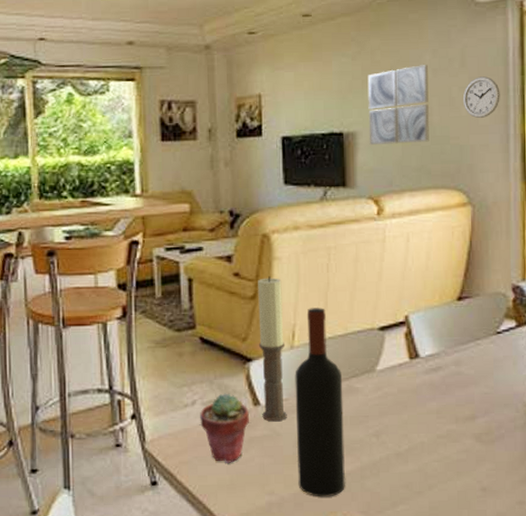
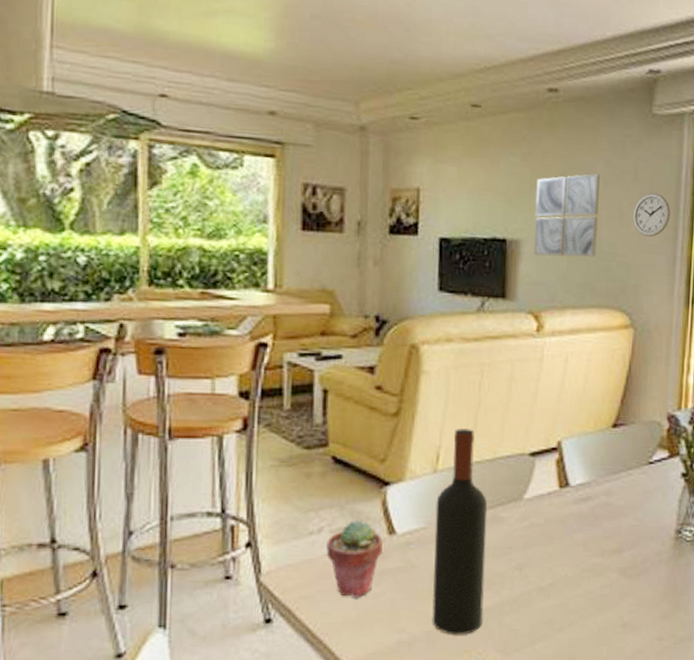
candle: present [258,276,287,422] -> none [397,392,429,553]

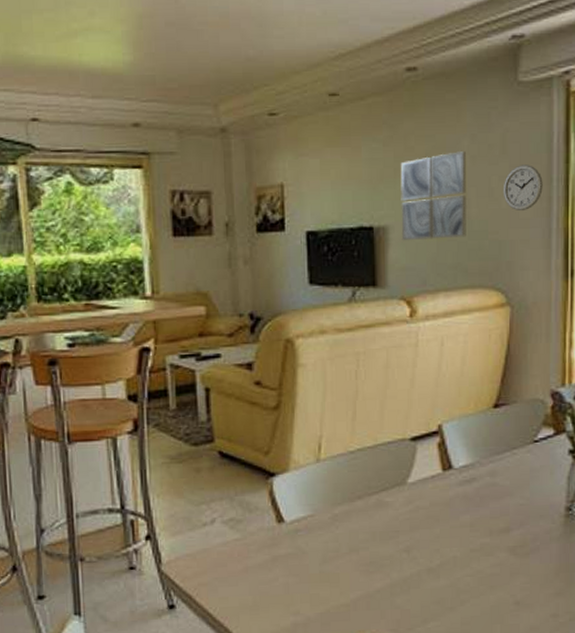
potted succulent: present [326,520,383,598] -> none [220,510,273,584]
wine bottle: present [432,427,488,635] -> none [321,416,374,616]

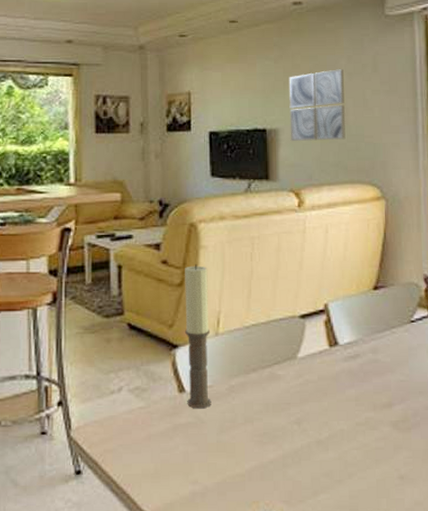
candle: none [281,385,313,539] -> present [185,264,211,409]
wall clock: present [503,165,543,212] -> none [375,81,409,120]

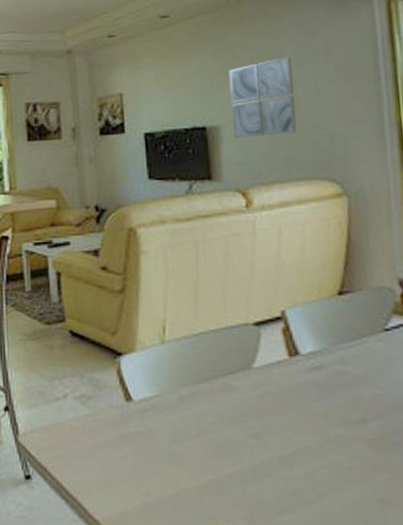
candle: present [185,264,211,409] -> none [125,270,161,419]

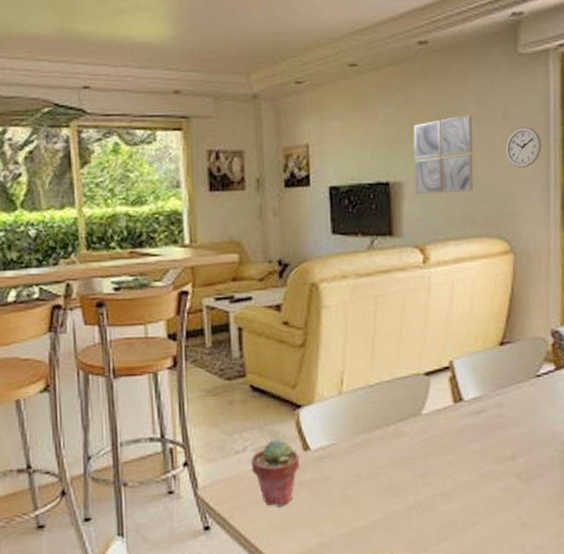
potted succulent: none [72,387,122,460] -> present [251,439,299,507]
wall clock: none [330,65,371,108] -> present [505,127,541,169]

